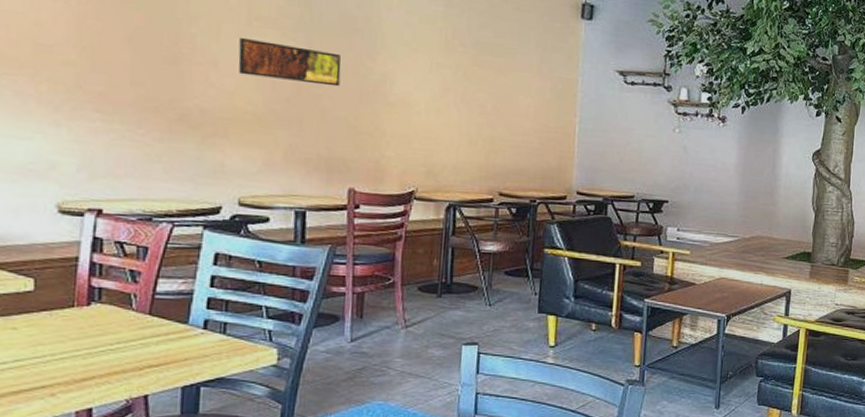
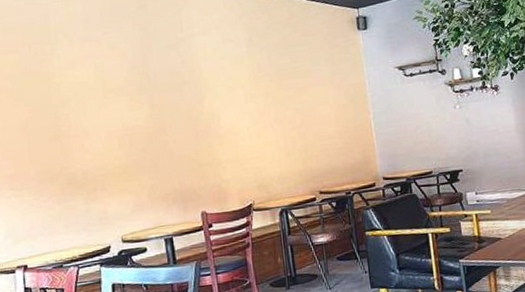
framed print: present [238,37,342,87] -> none [100,105,180,138]

